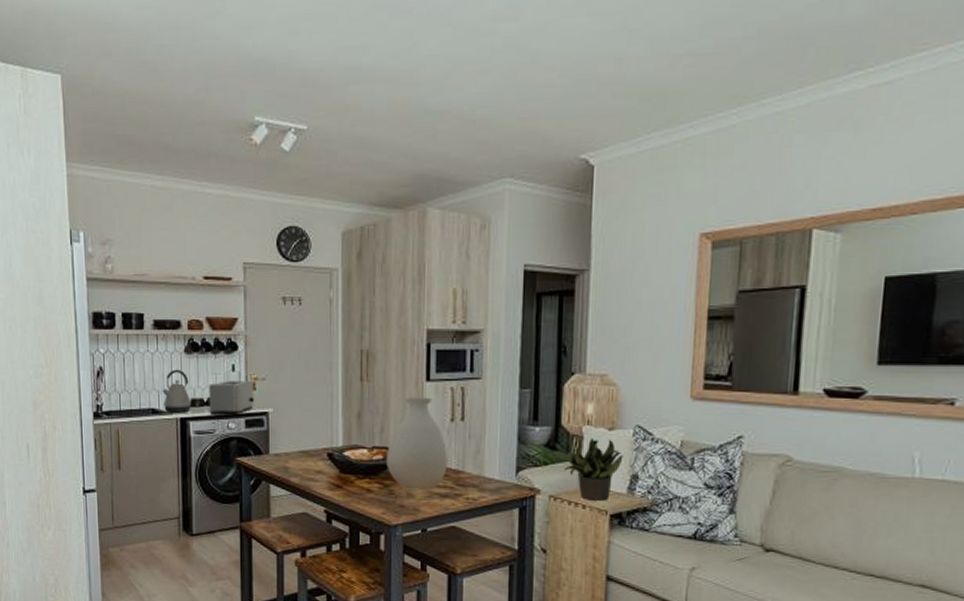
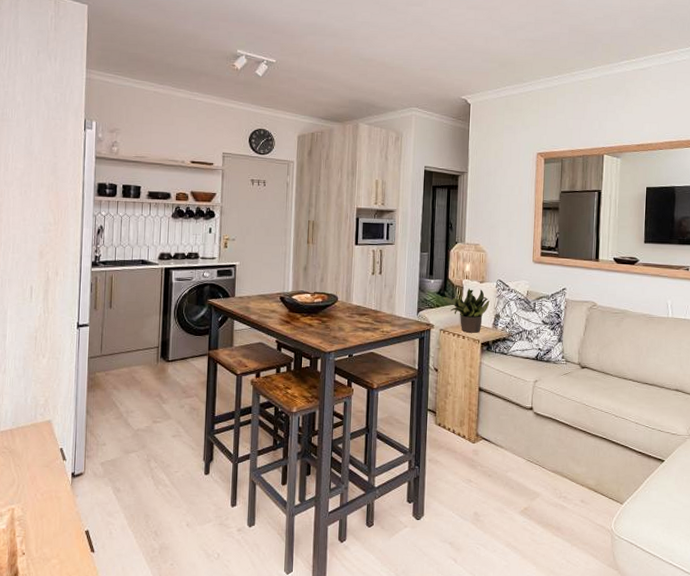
kettle: present [162,369,191,413] -> none [151,229,175,264]
toaster: present [208,381,255,416] -> none [189,240,226,267]
vase: present [386,397,448,490] -> none [324,256,370,325]

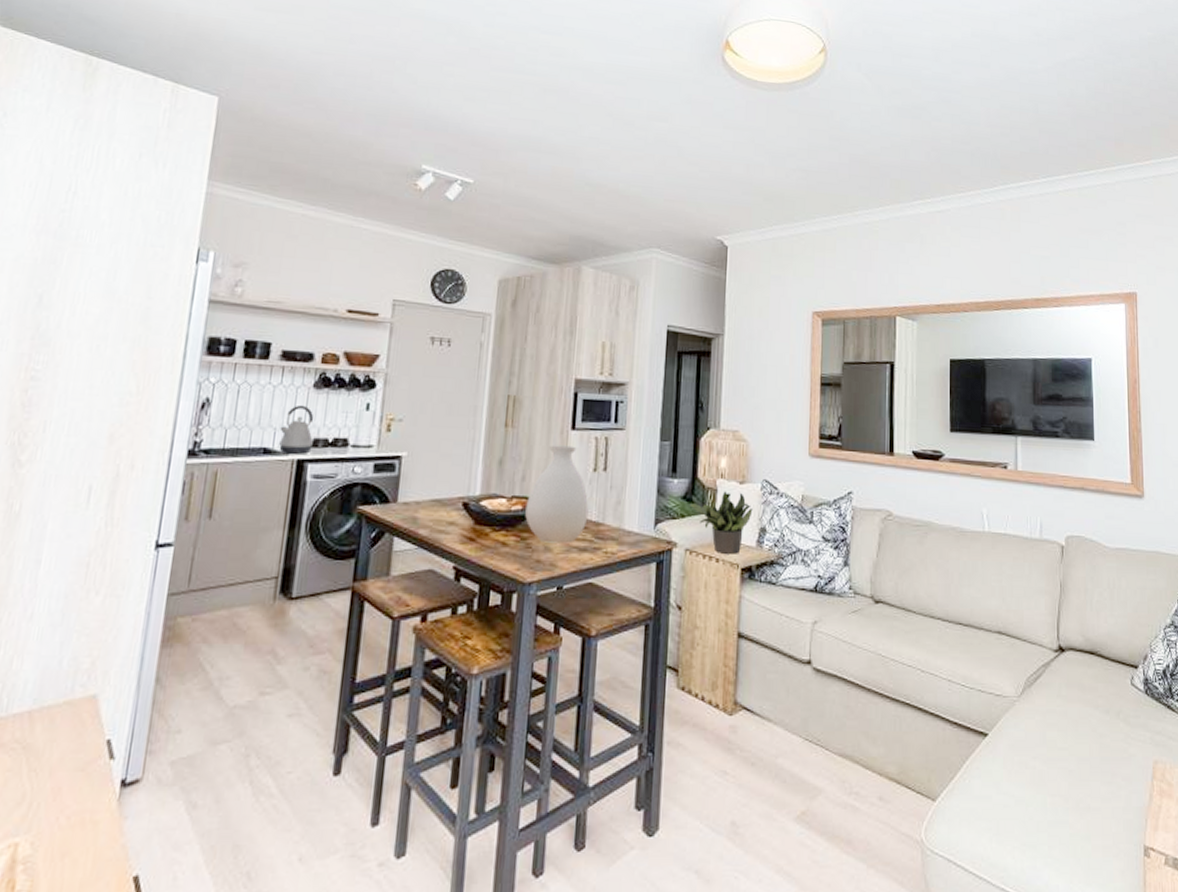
kettle: none [151,229,175,264] -> present [279,404,314,454]
vase: none [324,256,370,325] -> present [525,445,589,544]

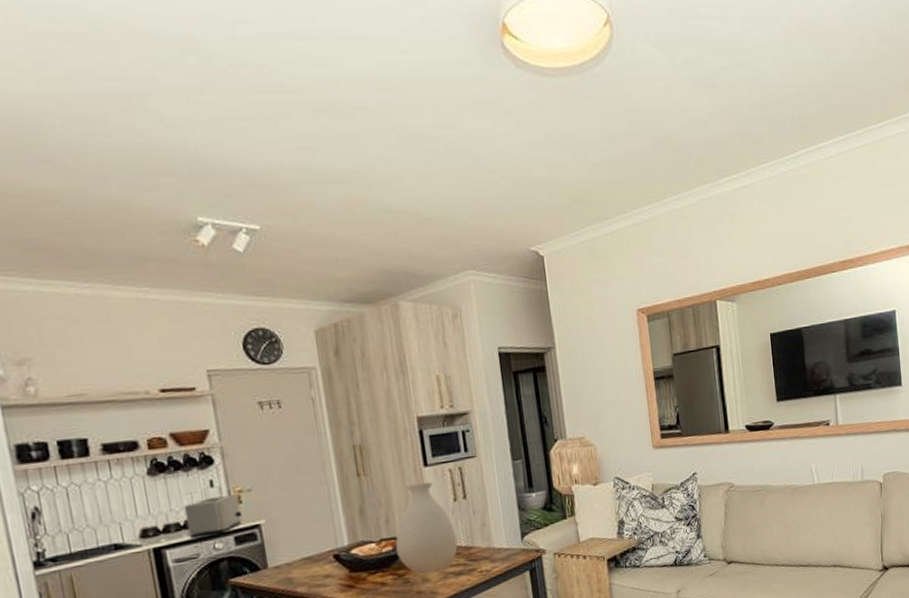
kettle: present [279,404,314,454] -> none [124,494,165,546]
toaster: none [333,420,389,459] -> present [184,494,243,539]
potted plant: present [689,491,753,554] -> none [550,494,610,551]

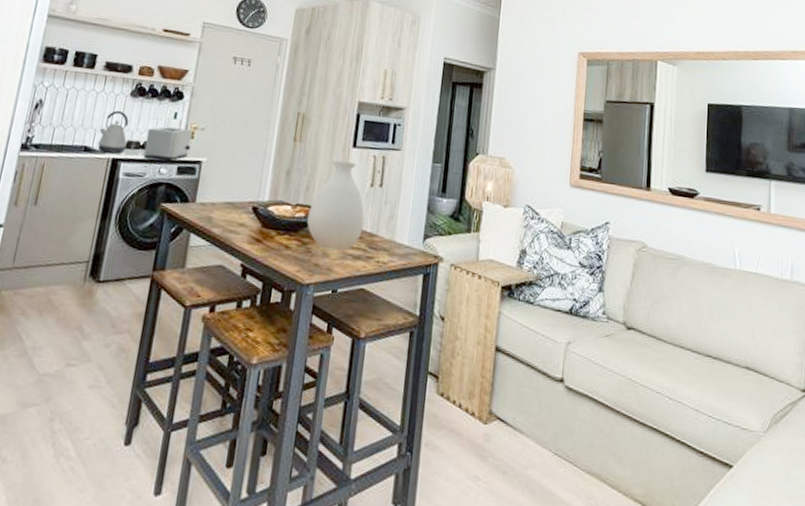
kettle: none [124,494,165,546] -> present [97,110,129,154]

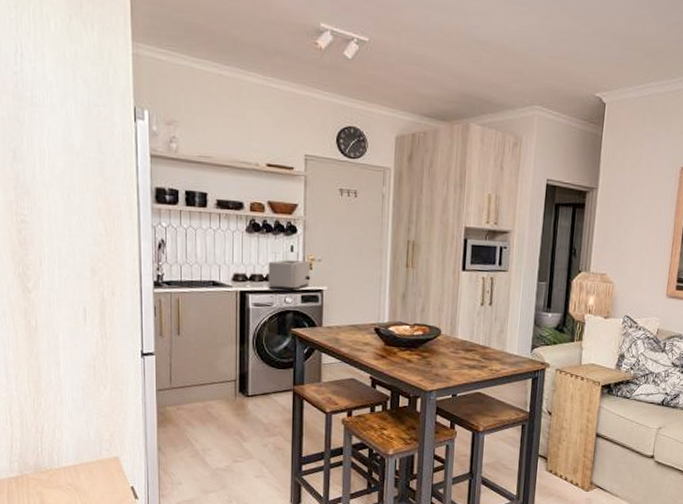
kettle: present [97,110,129,154] -> none [223,246,251,287]
vase: present [307,160,365,251] -> none [425,283,477,362]

